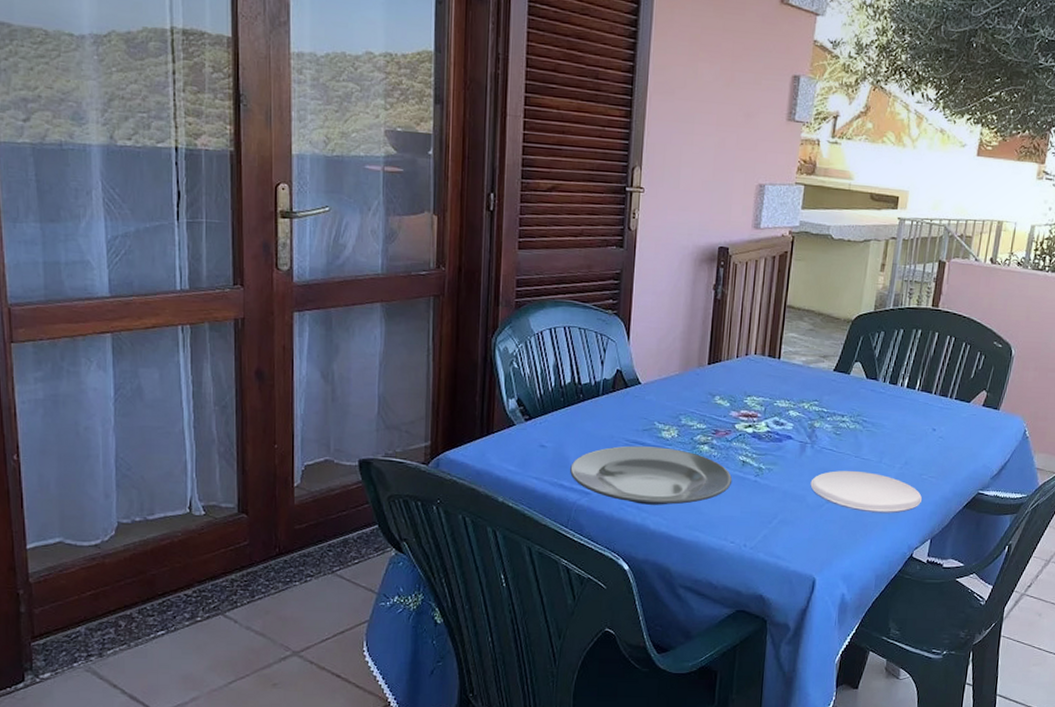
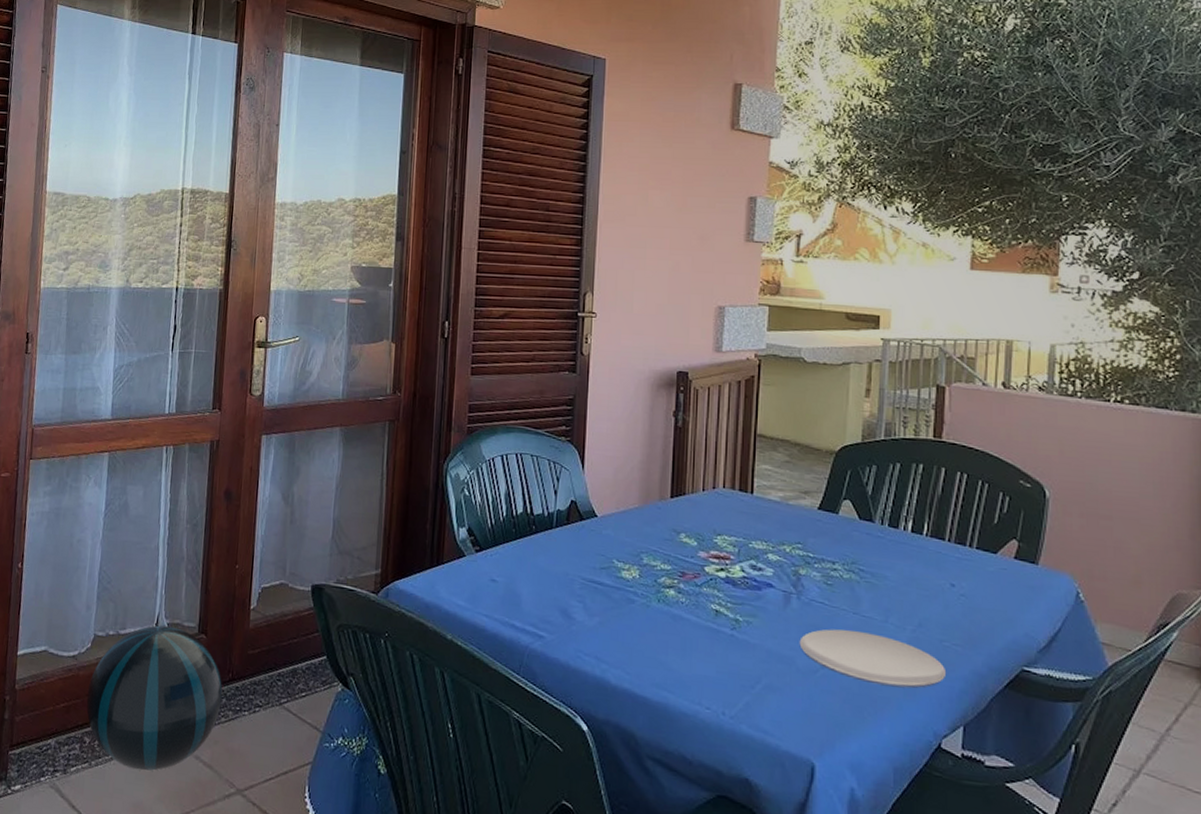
beach ball: none [117,508,270,646] -> present [86,625,223,772]
plate: present [570,445,733,505] -> none [522,585,705,657]

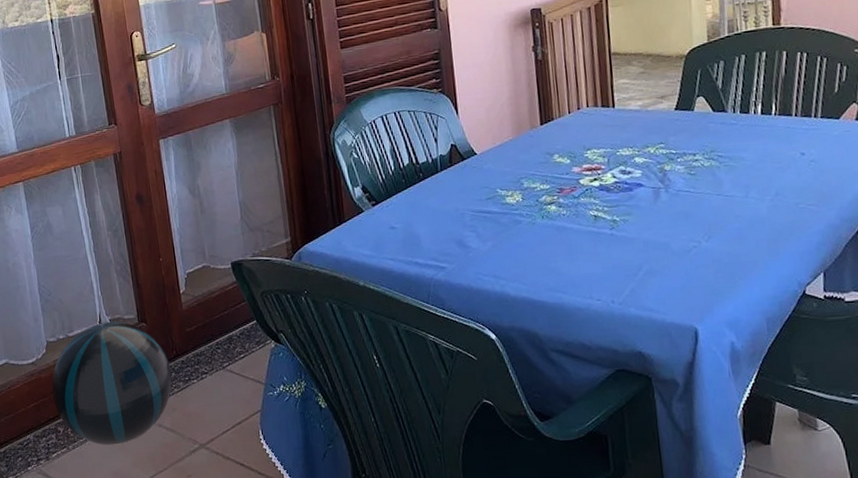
plate: present [799,629,947,689] -> none [672,209,805,252]

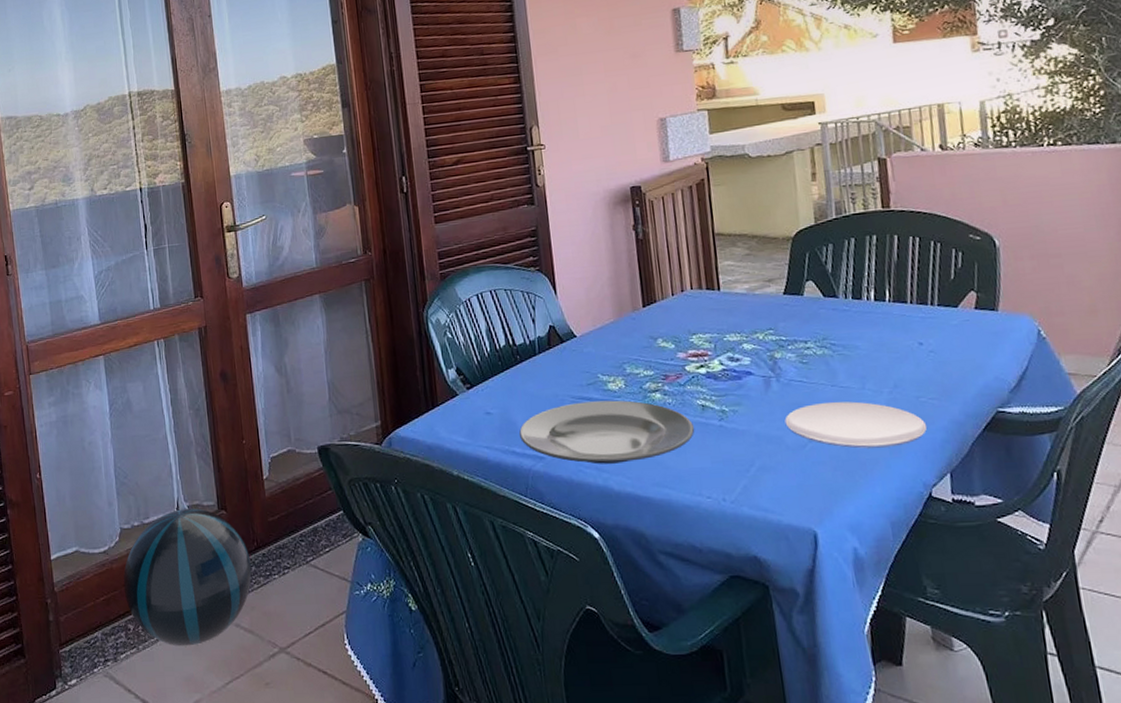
plate: none [422,213,588,272] -> present [519,400,695,464]
plate: none [672,209,805,252] -> present [784,401,928,449]

